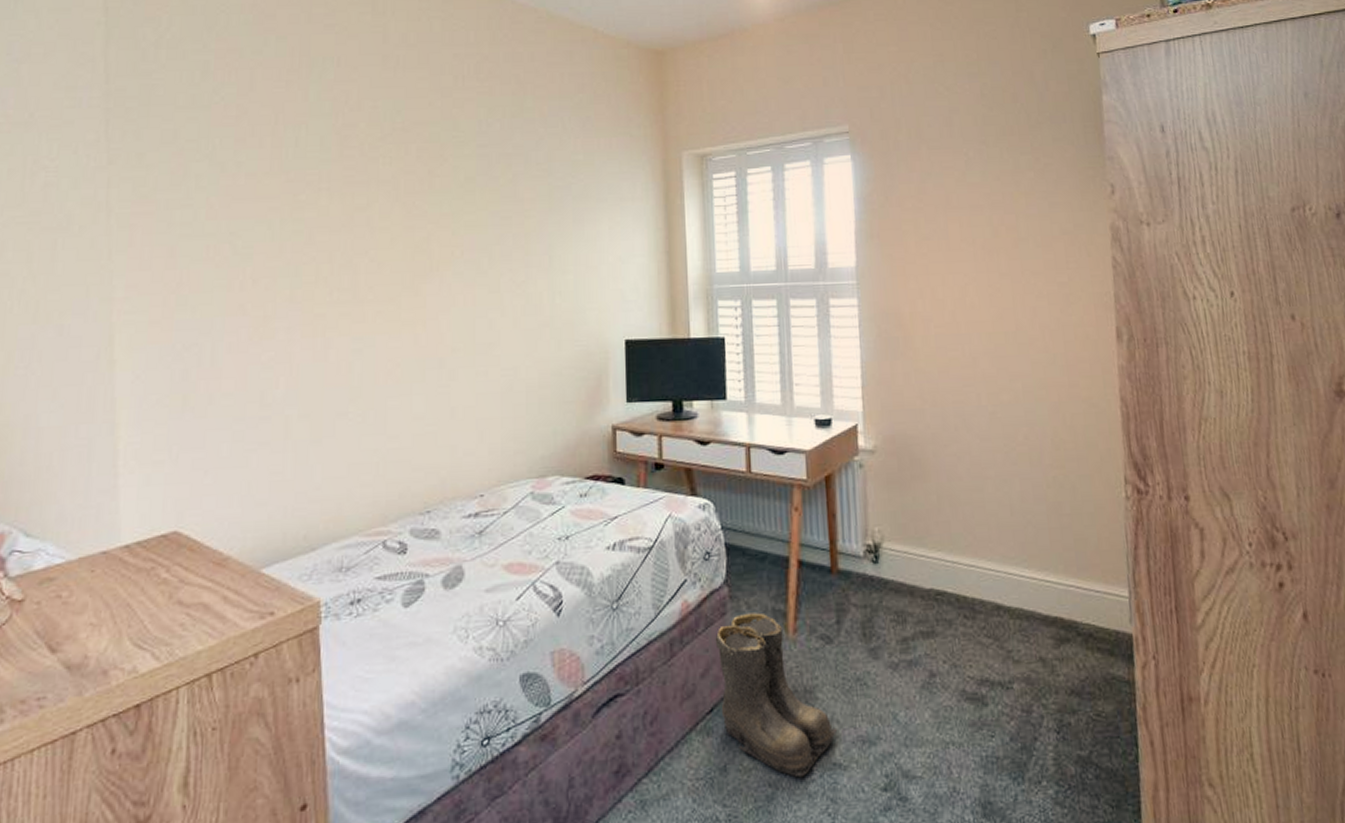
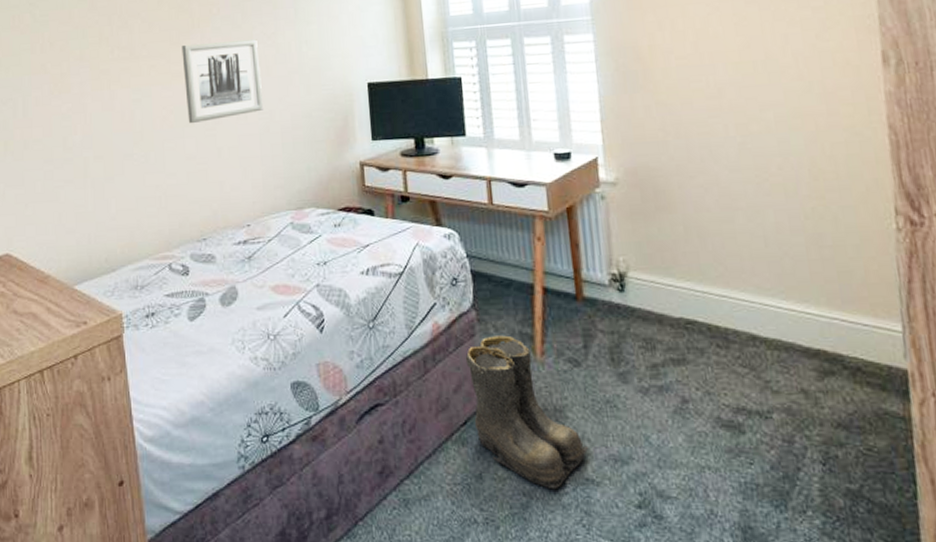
wall art: none [415,287,508,380] -> present [181,39,264,124]

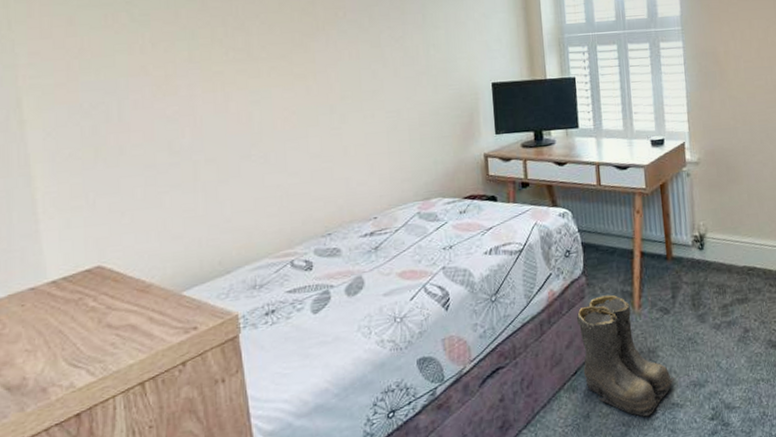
wall art: present [181,39,264,124] -> none [305,42,392,124]

